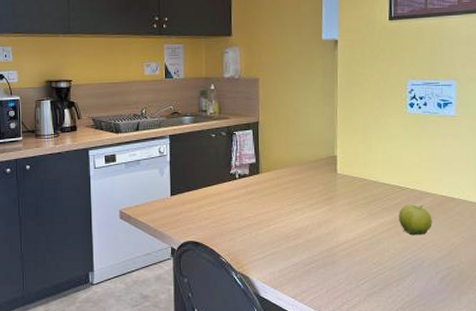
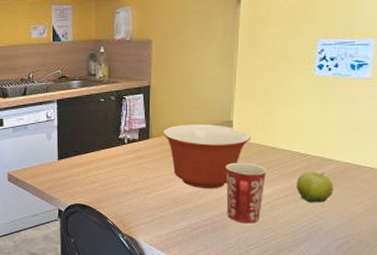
mixing bowl: none [271,159,355,224] -> present [162,124,252,189]
mug: none [333,196,372,258] -> present [226,162,268,224]

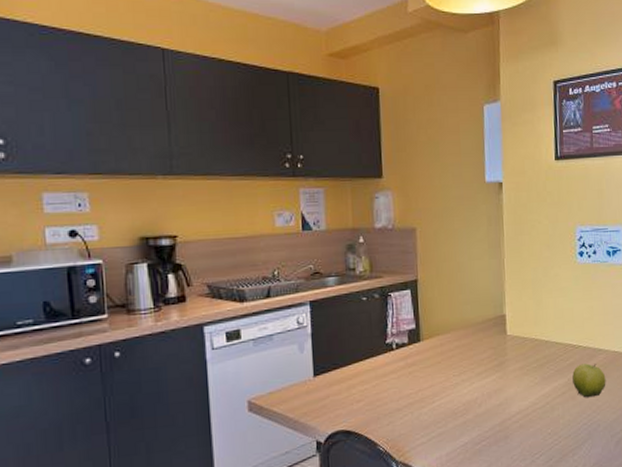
mixing bowl: present [162,124,252,189] -> none [434,320,526,395]
mug: present [226,162,268,224] -> none [503,360,544,430]

